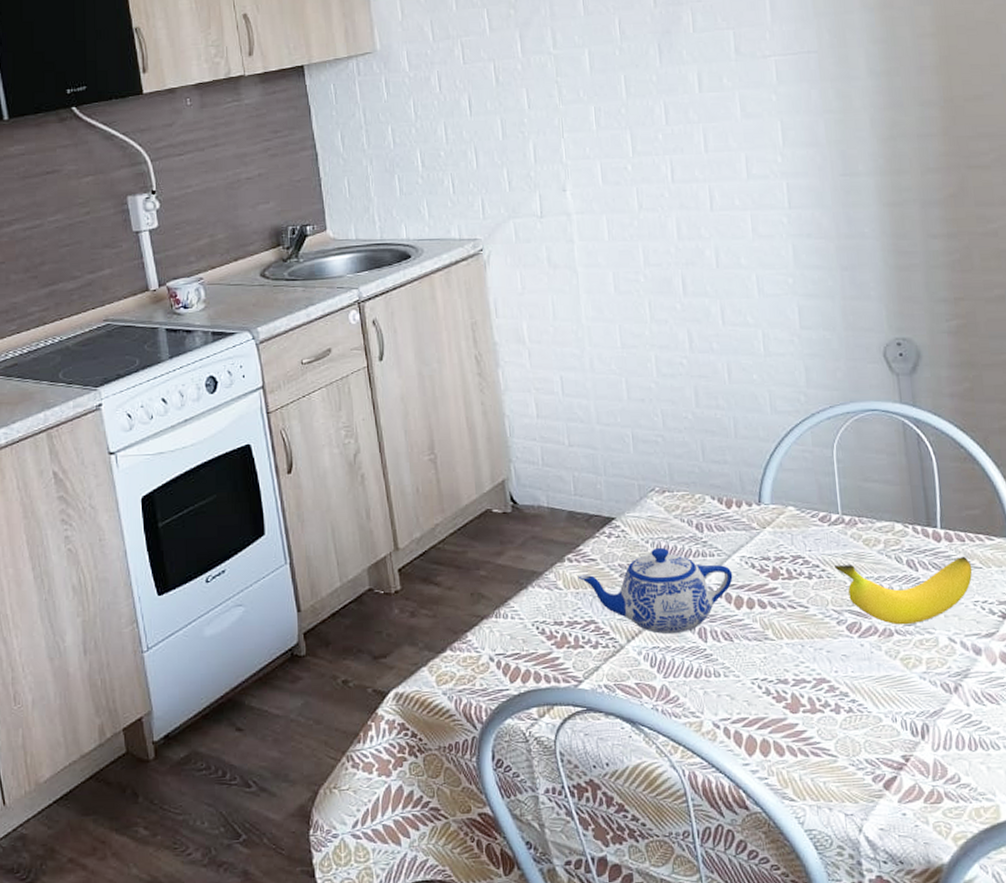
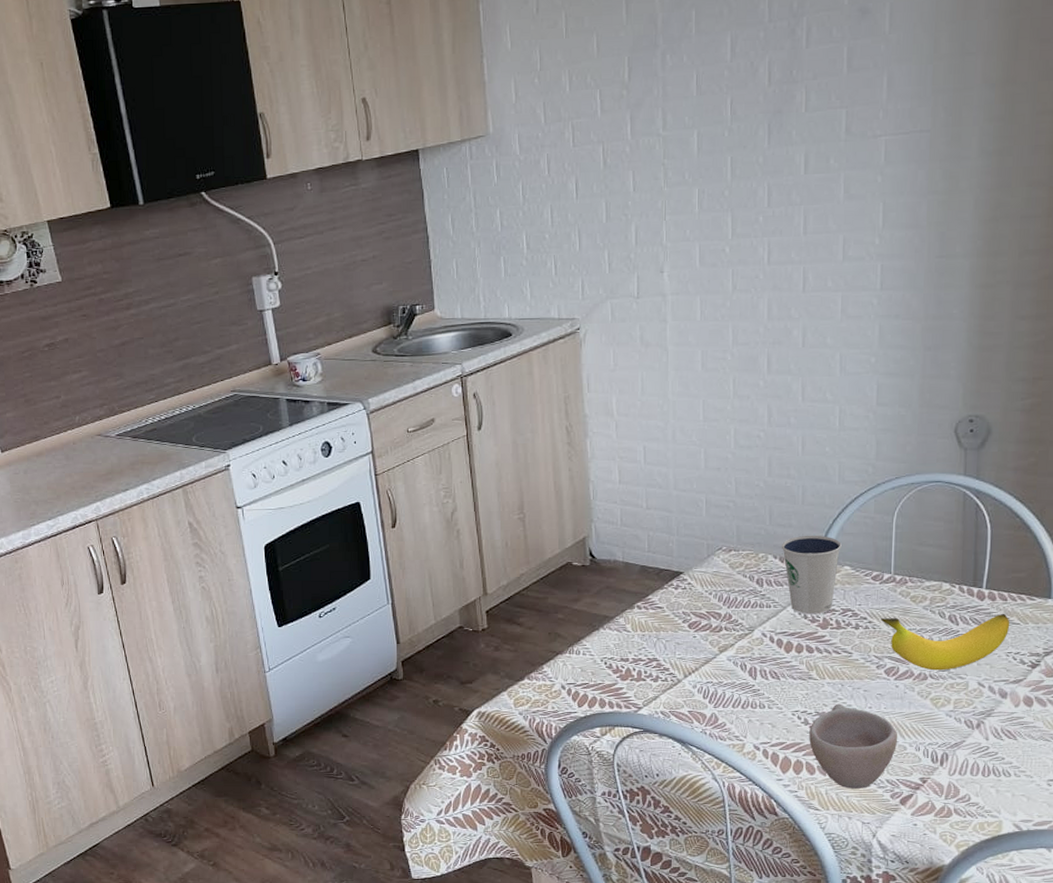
teapot: present [579,547,733,635] -> none [646,598,786,672]
dixie cup: none [717,472,783,562] -> present [781,535,842,614]
cup: none [772,668,872,772] -> present [809,703,898,789]

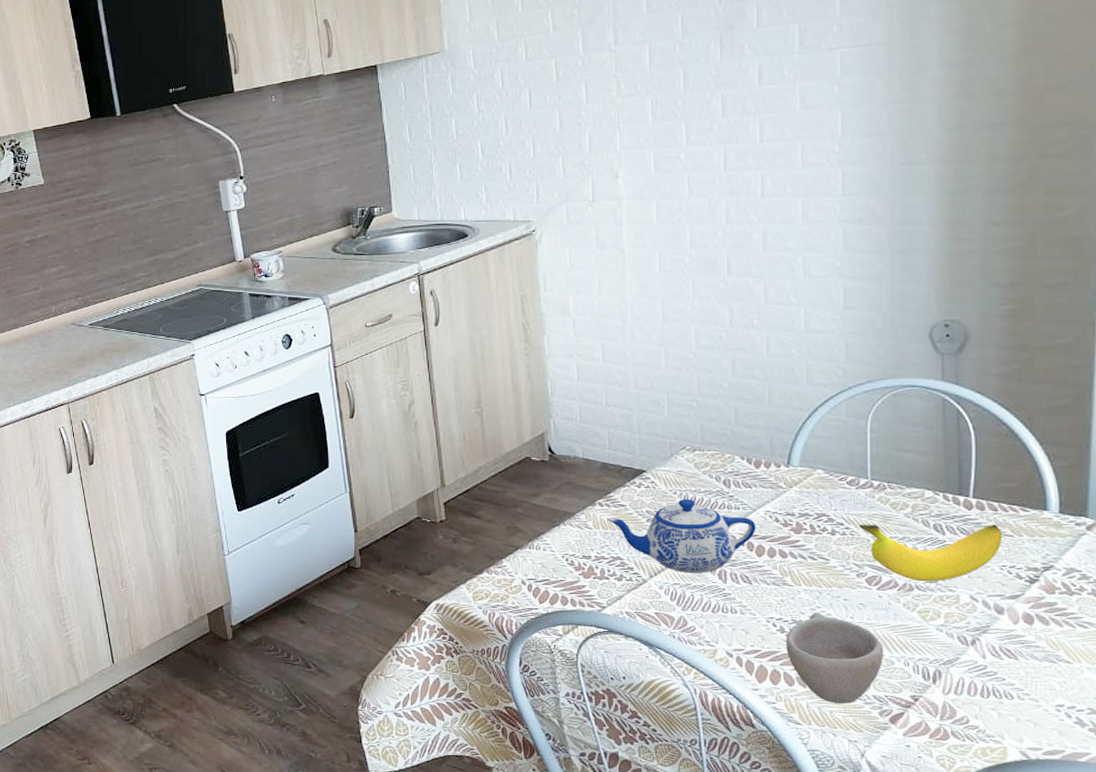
teapot: none [646,598,786,672] -> present [608,498,756,574]
dixie cup: present [781,535,842,614] -> none [748,437,813,517]

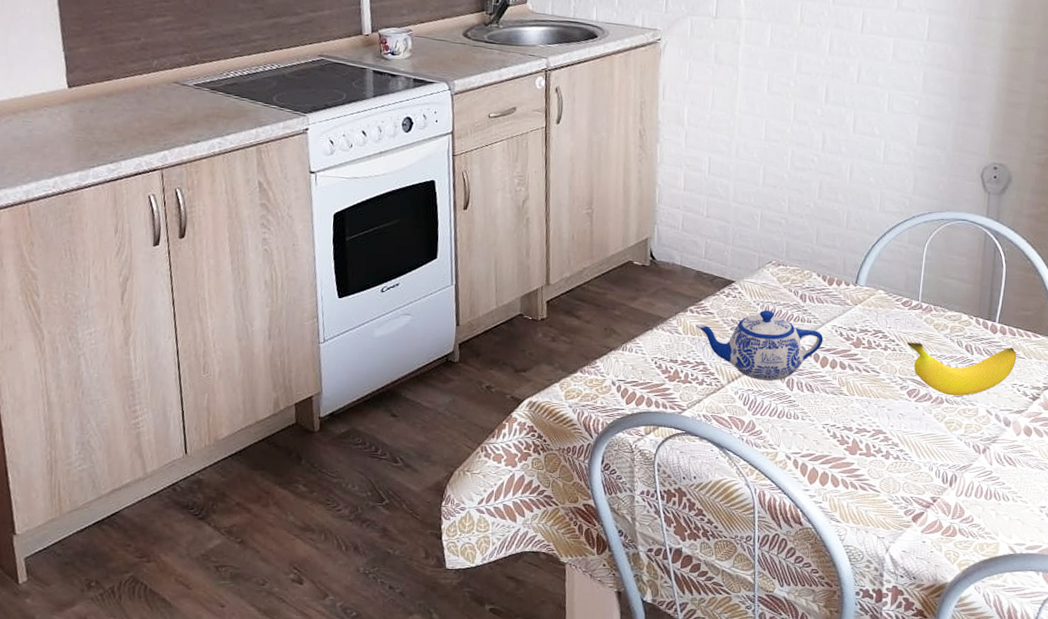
cup: present [786,612,884,704] -> none [836,420,915,504]

